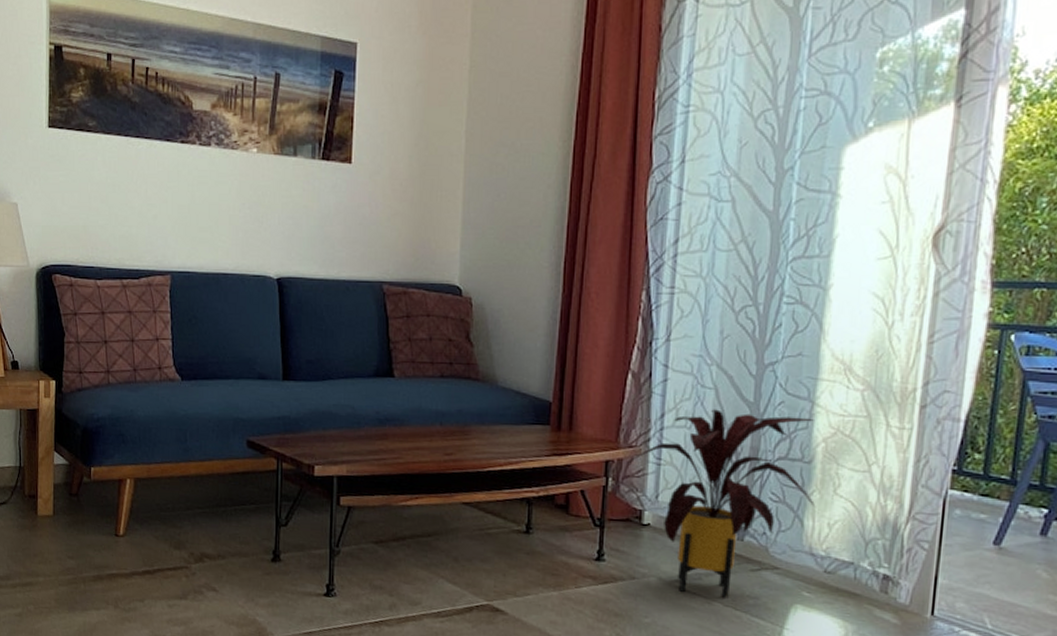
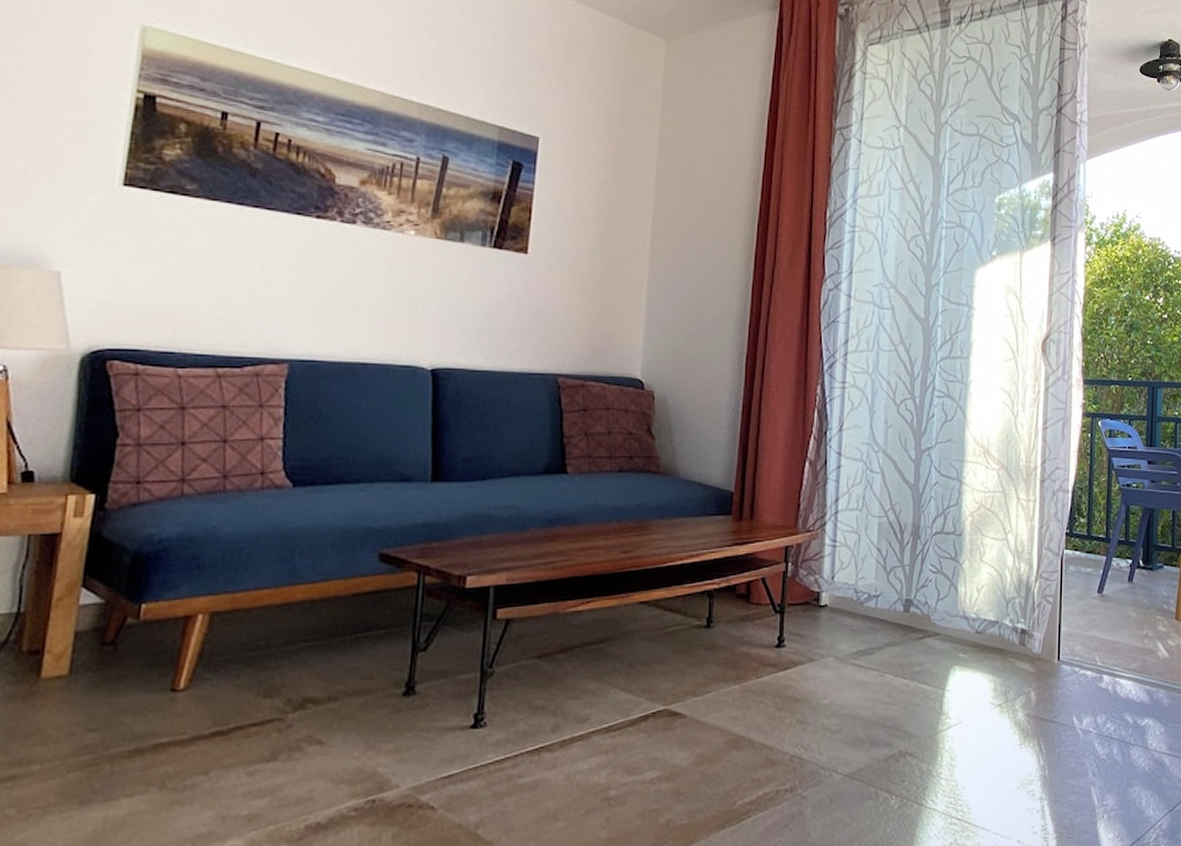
house plant: present [627,409,816,598] -> none [805,492,966,669]

